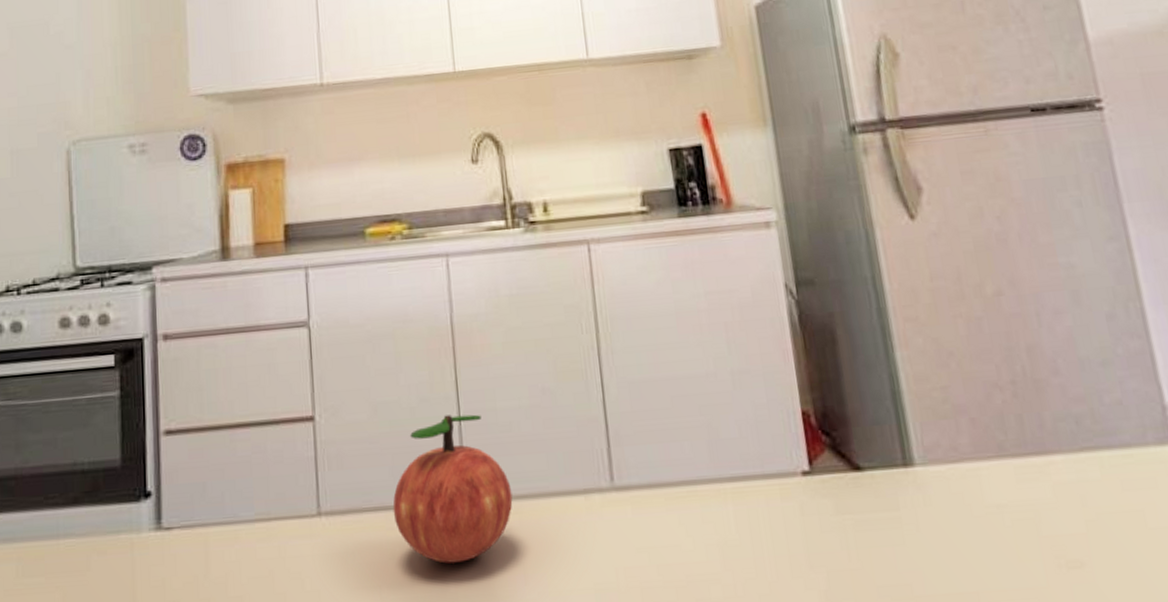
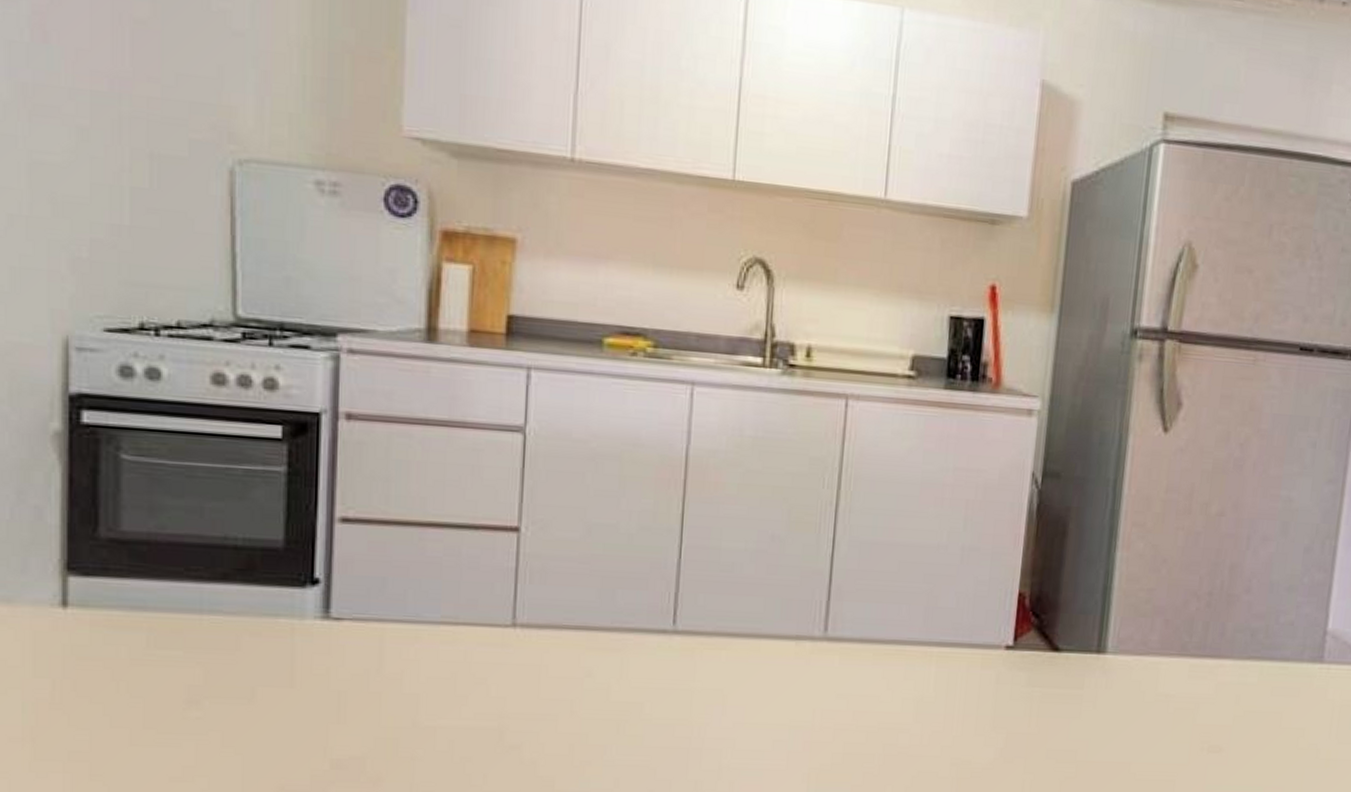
apple: present [393,414,513,564] -> none [595,546,724,688]

